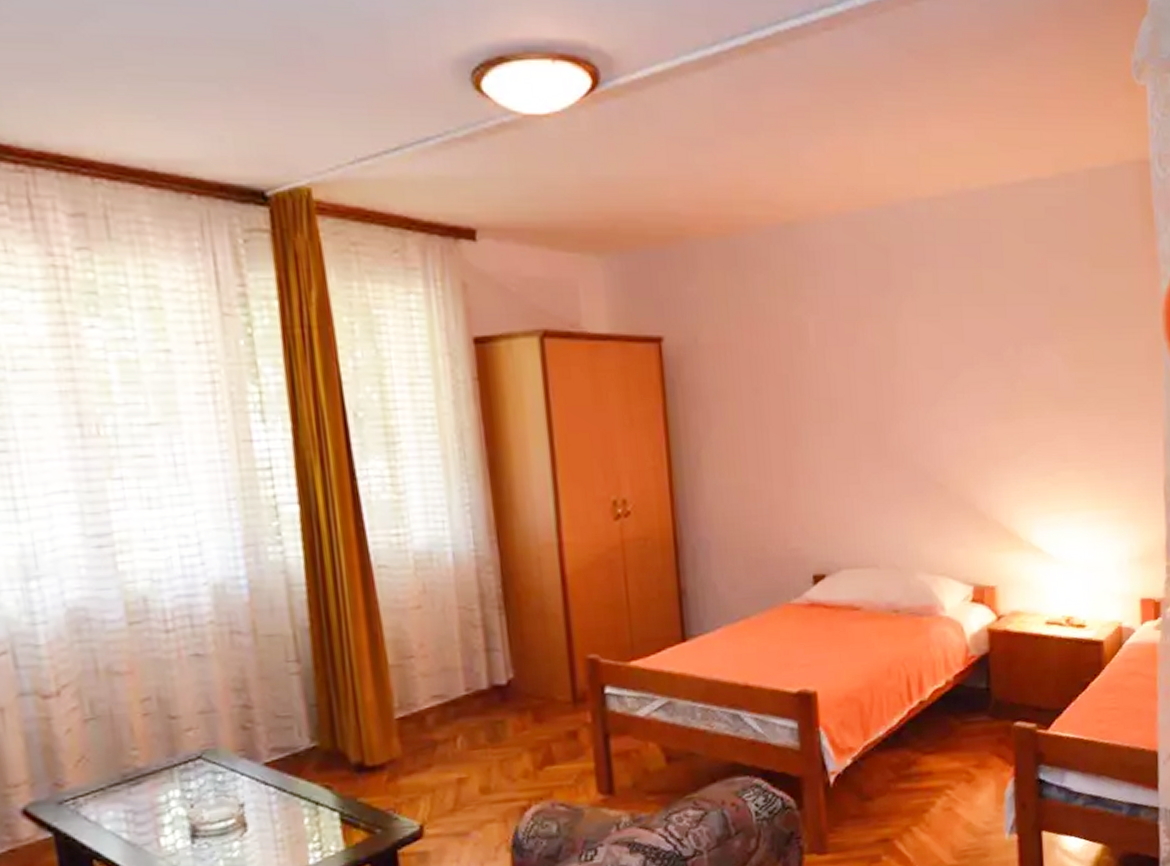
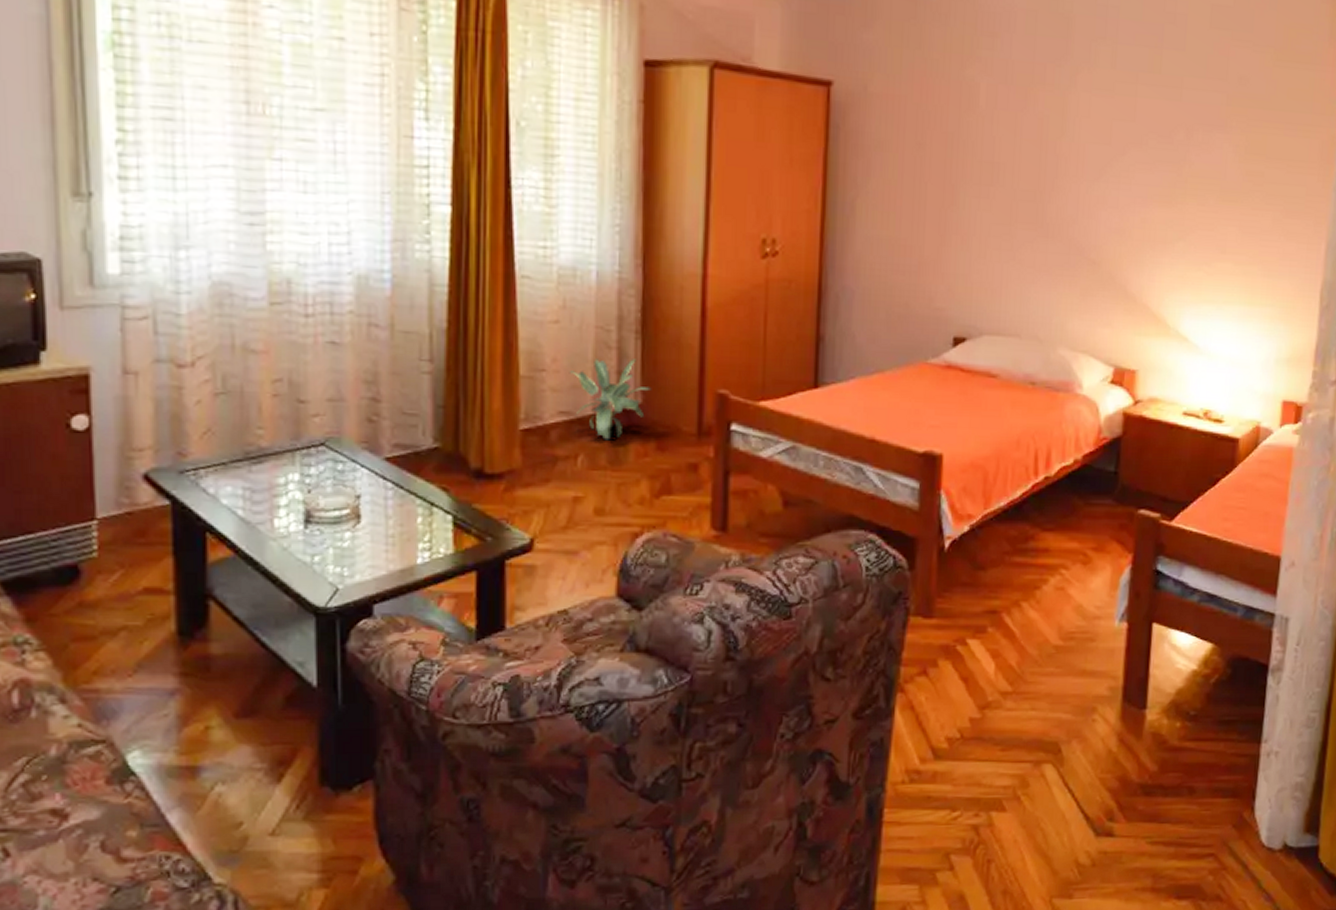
potted plant: none [437,634,522,719] -> present [569,359,652,441]

